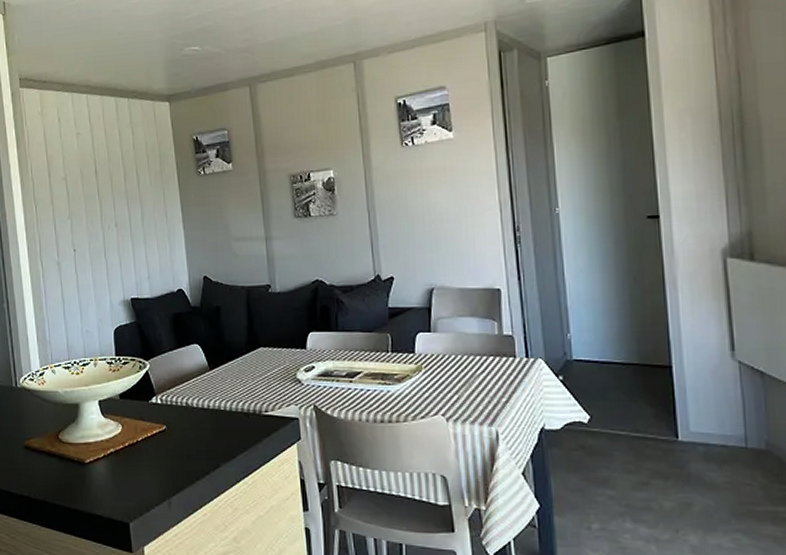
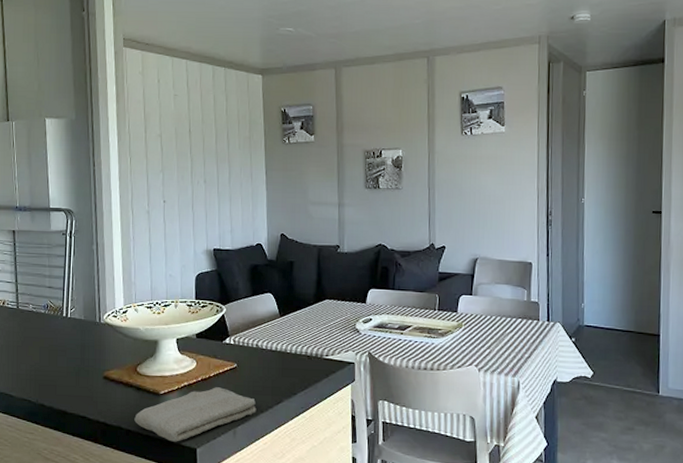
washcloth: none [60,453,192,516] -> present [134,387,257,442]

